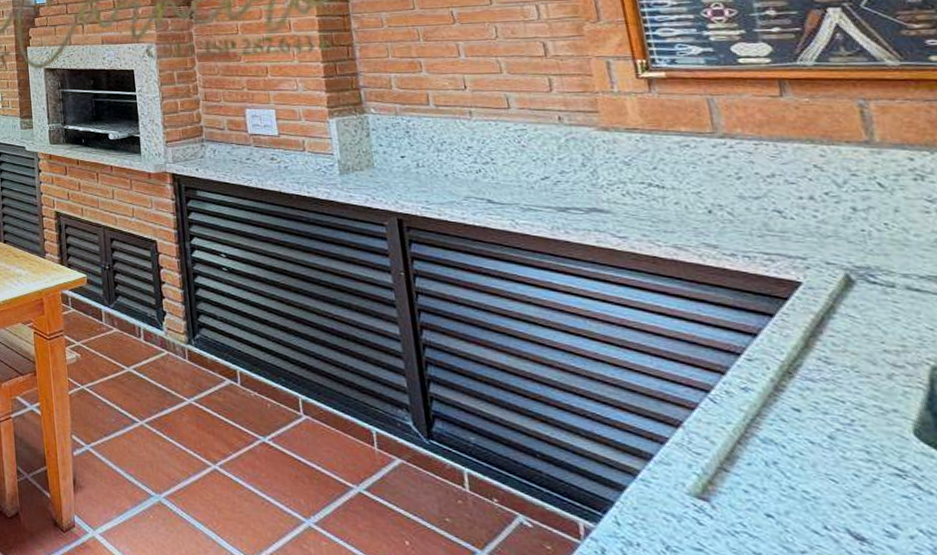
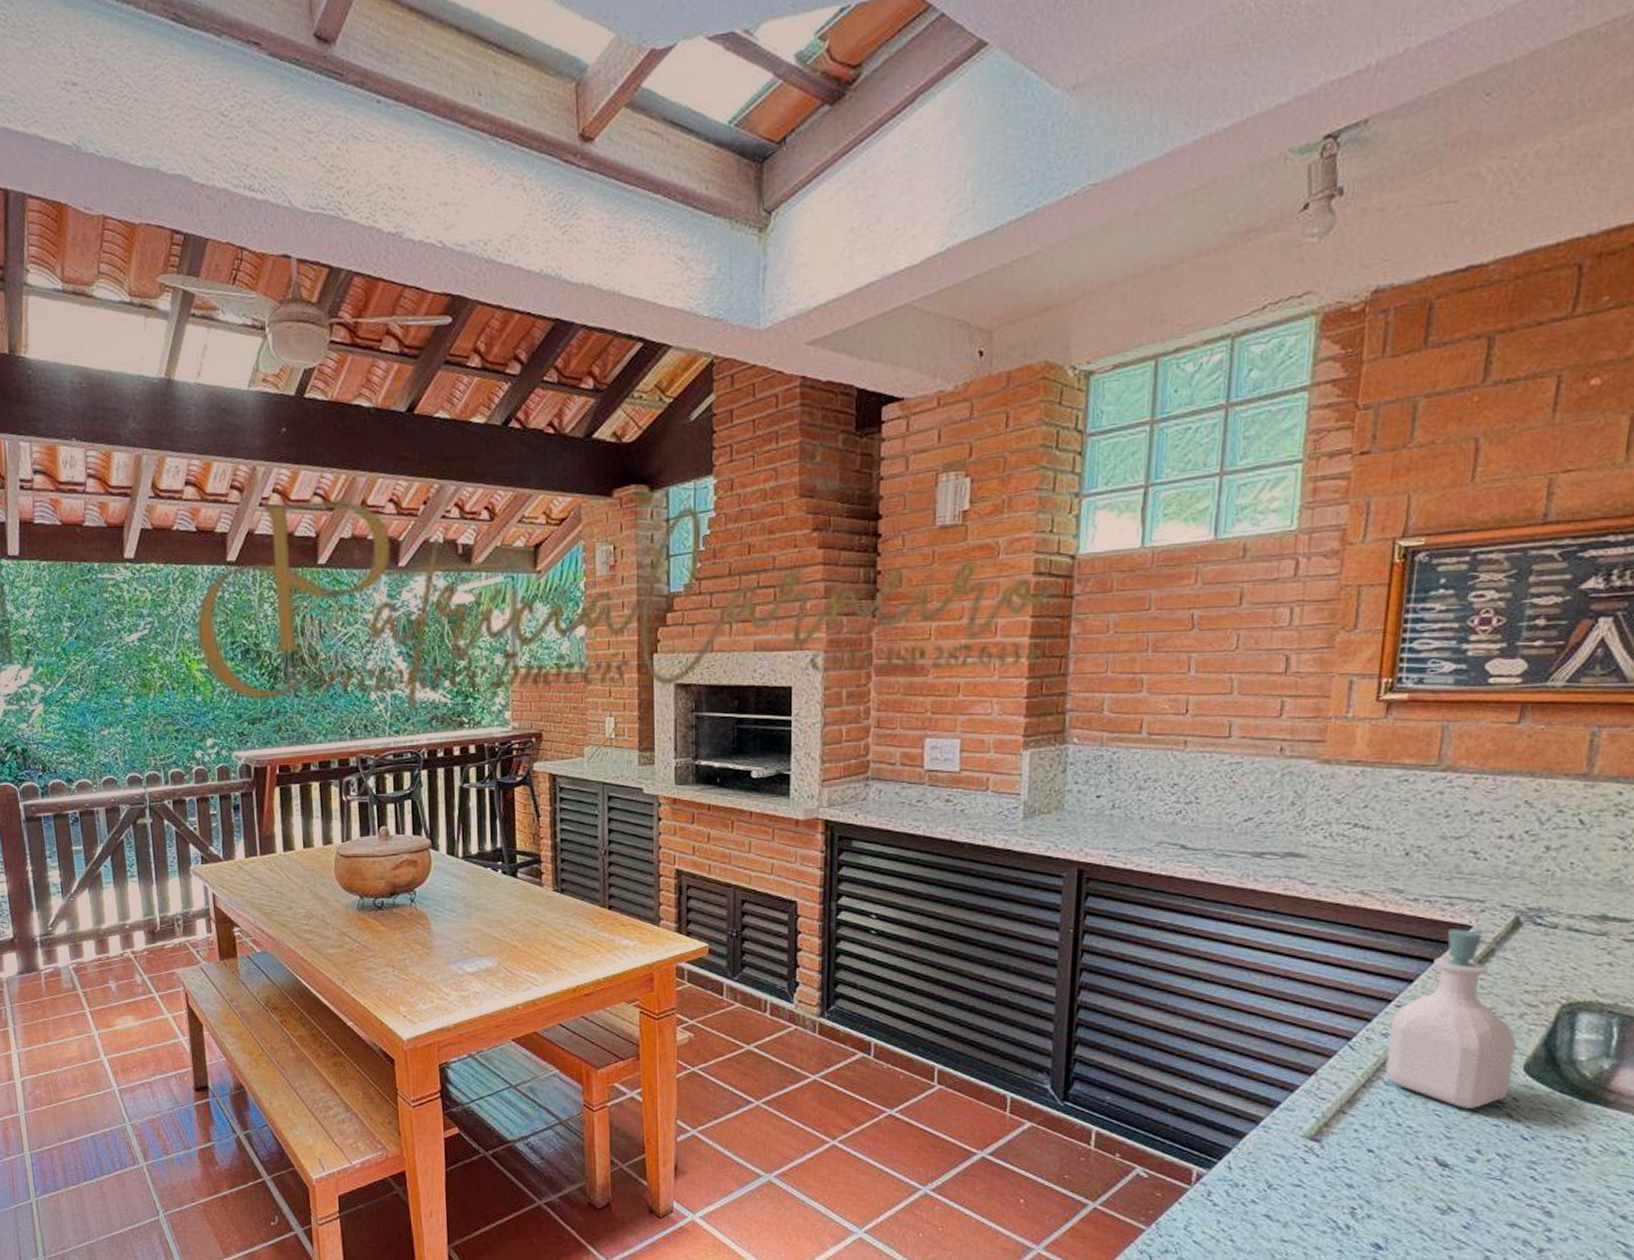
soap bottle: none [747,284,907,476] -> present [1385,929,1517,1108]

